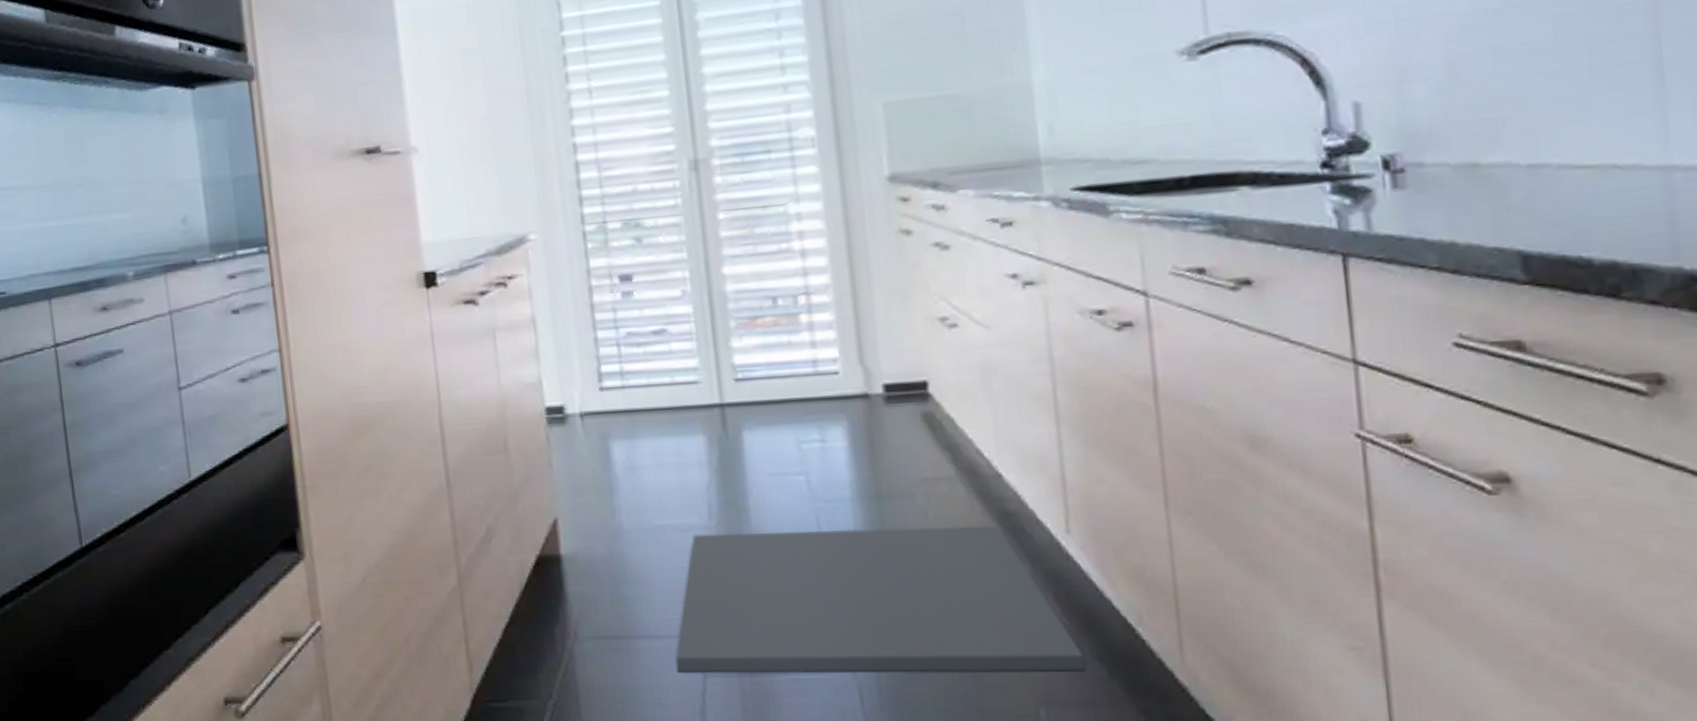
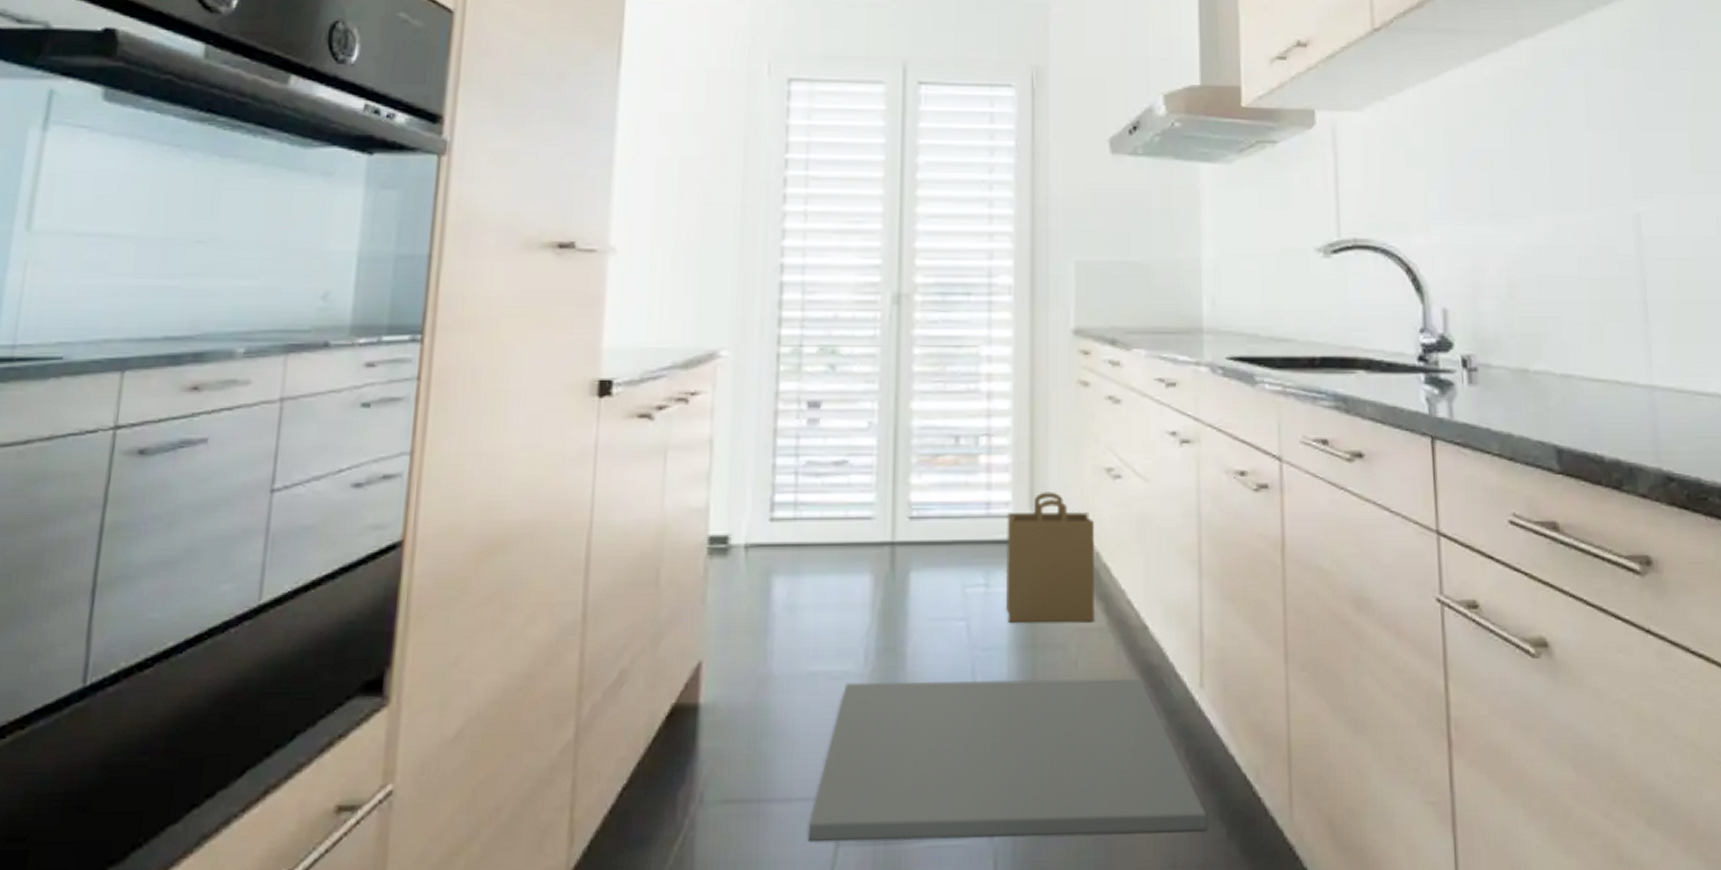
shopping bag: none [836,345,941,475] -> present [1005,491,1094,623]

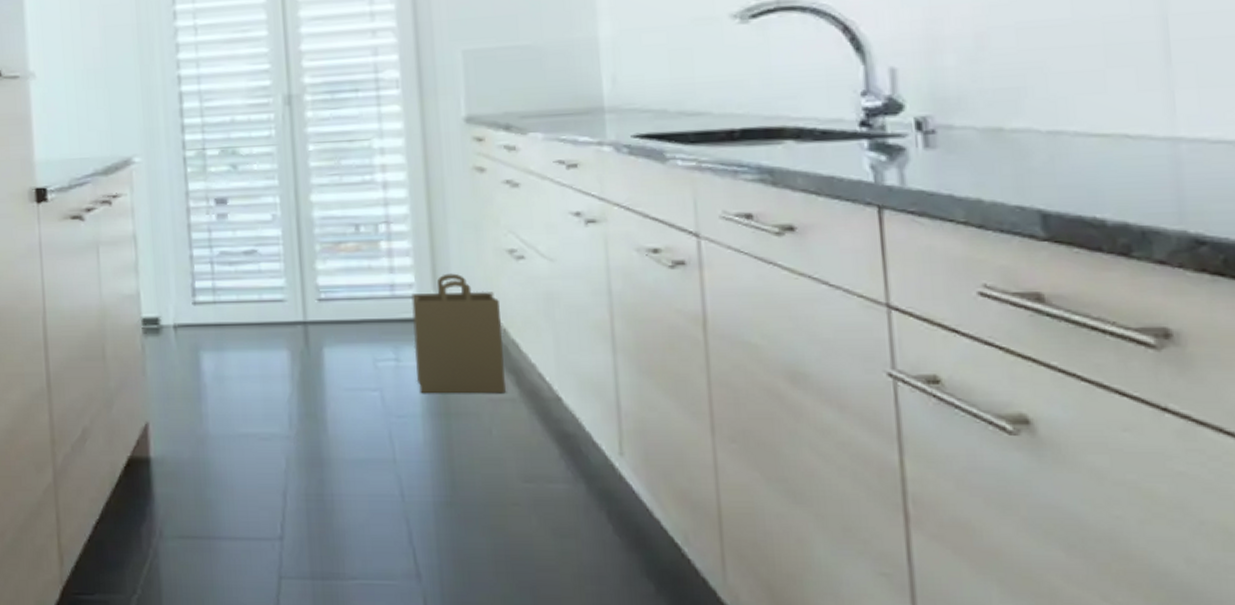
door mat: present [807,678,1207,843] -> none [253,443,634,587]

